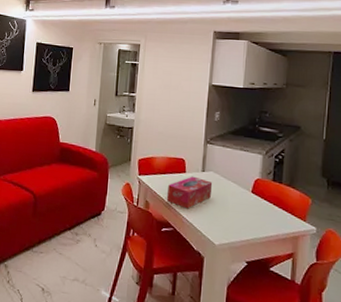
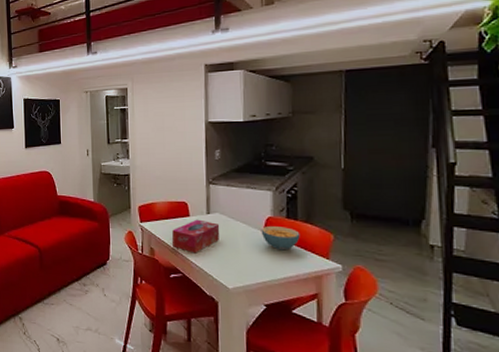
cereal bowl: none [249,187,283,211] -> present [261,226,300,251]

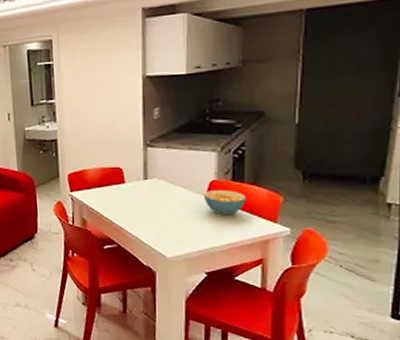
tissue box: present [172,219,220,254] -> none [106,186,159,223]

